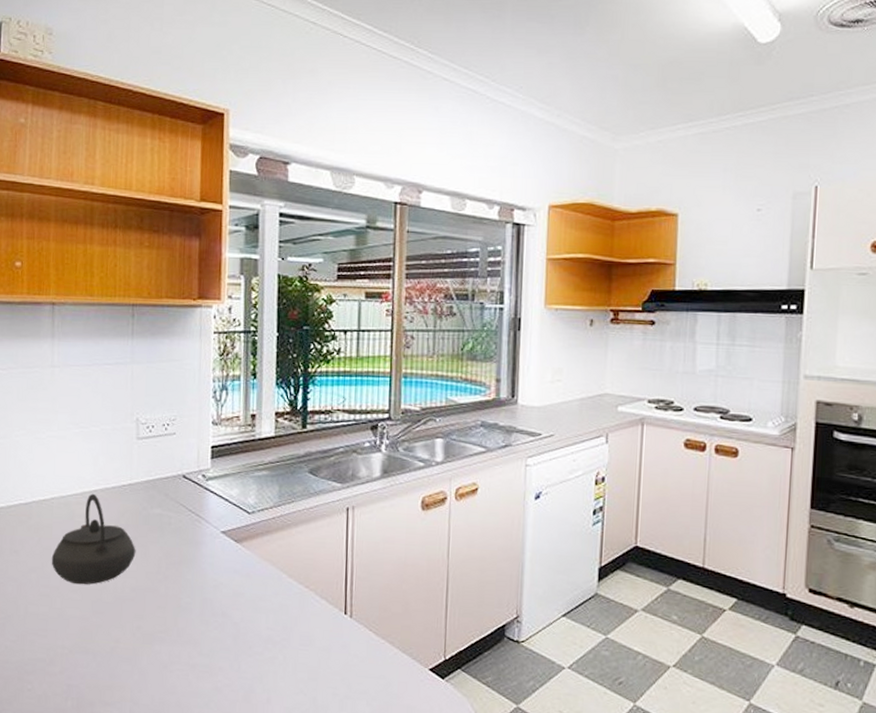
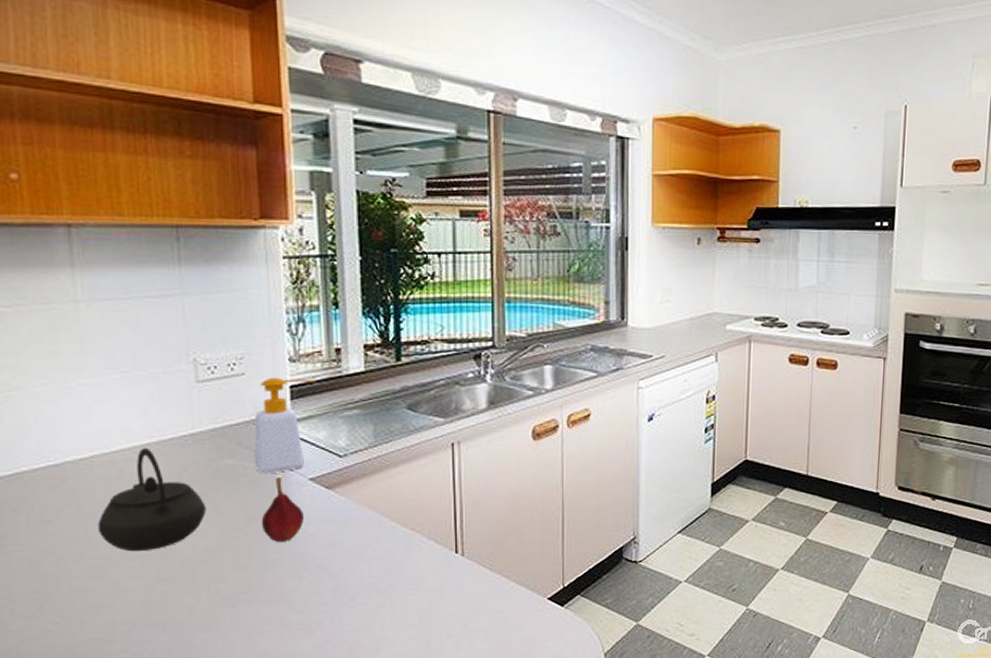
soap bottle: none [178,438,234,525] -> present [254,377,317,474]
fruit: none [179,528,214,588] -> present [261,477,304,542]

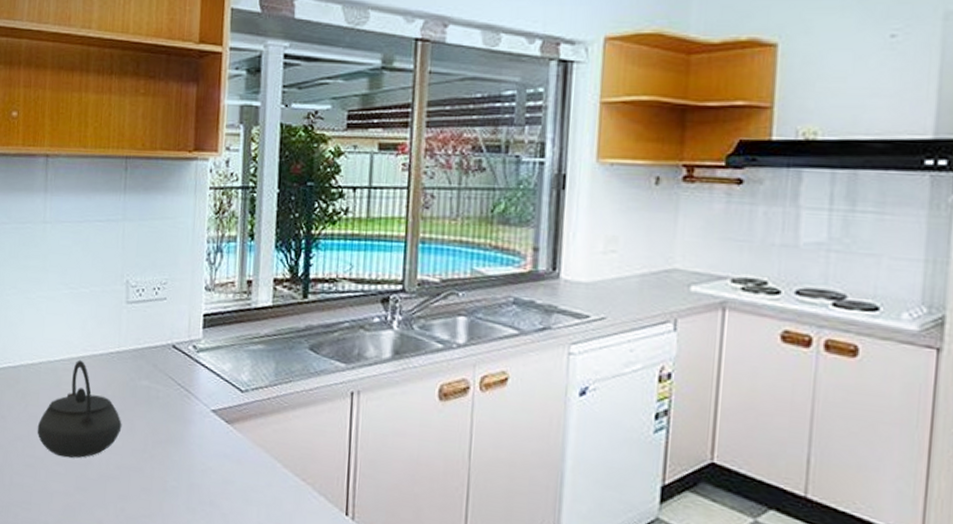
soap bottle: present [254,377,317,474] -> none [166,304,228,400]
fruit: present [261,477,304,542] -> none [165,404,203,471]

